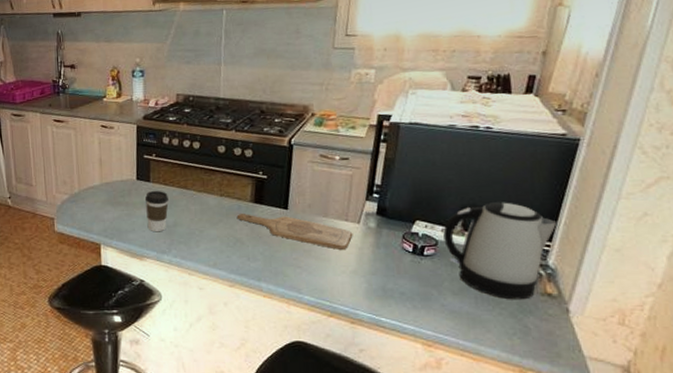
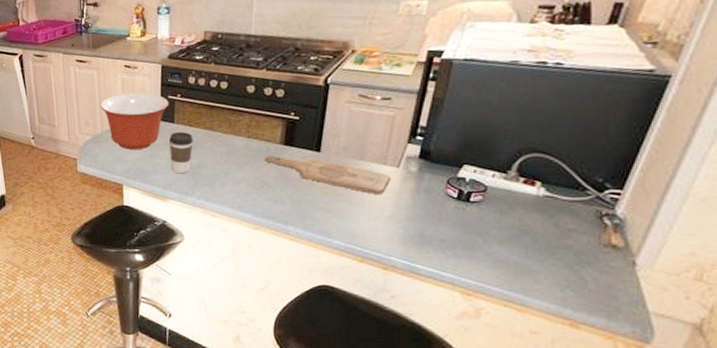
mixing bowl: none [77,152,145,209] -> present [99,93,169,150]
kettle: present [443,202,557,300] -> none [494,146,632,251]

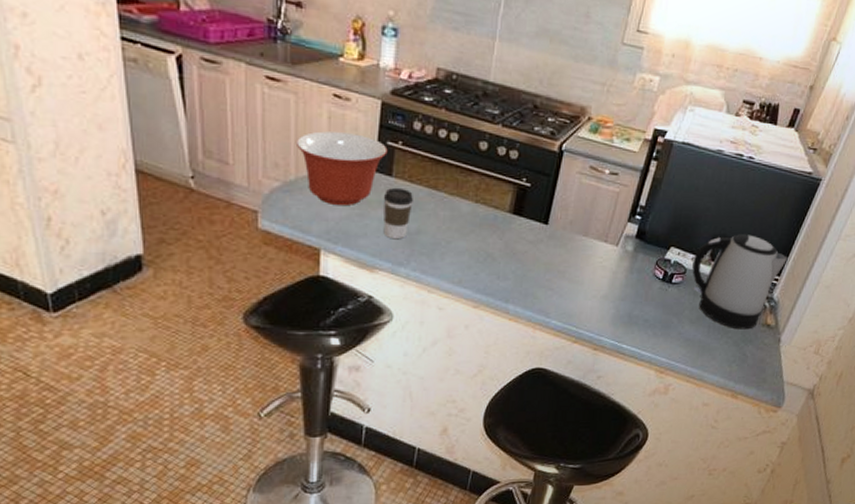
cutting board: present [264,155,391,194] -> none [491,224,610,273]
kettle: none [494,146,632,251] -> present [692,234,788,330]

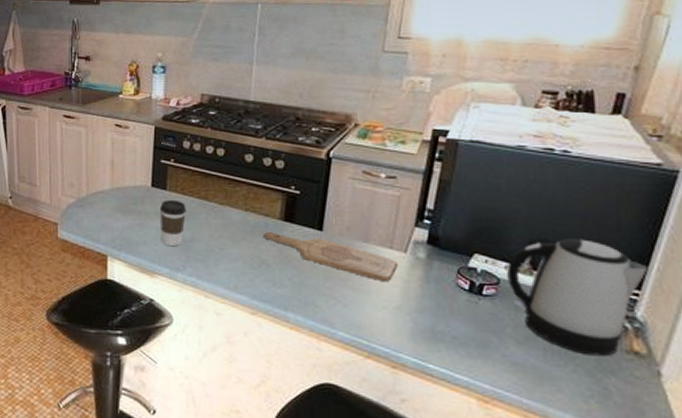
mixing bowl: present [295,131,388,206] -> none [86,155,162,218]
cutting board: none [491,224,610,273] -> present [263,231,398,281]

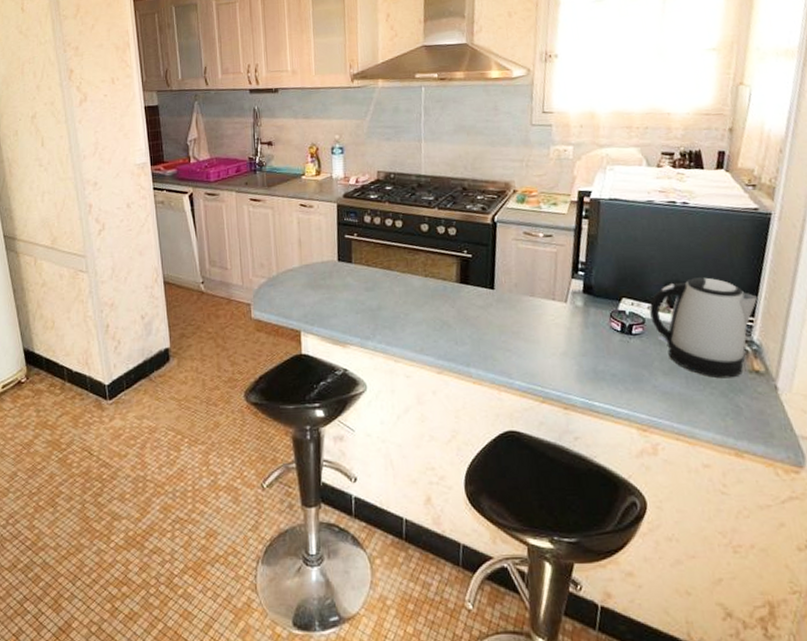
coffee cup: present [160,199,186,247] -> none [347,271,372,317]
cutting board: present [263,231,398,281] -> none [442,294,561,331]

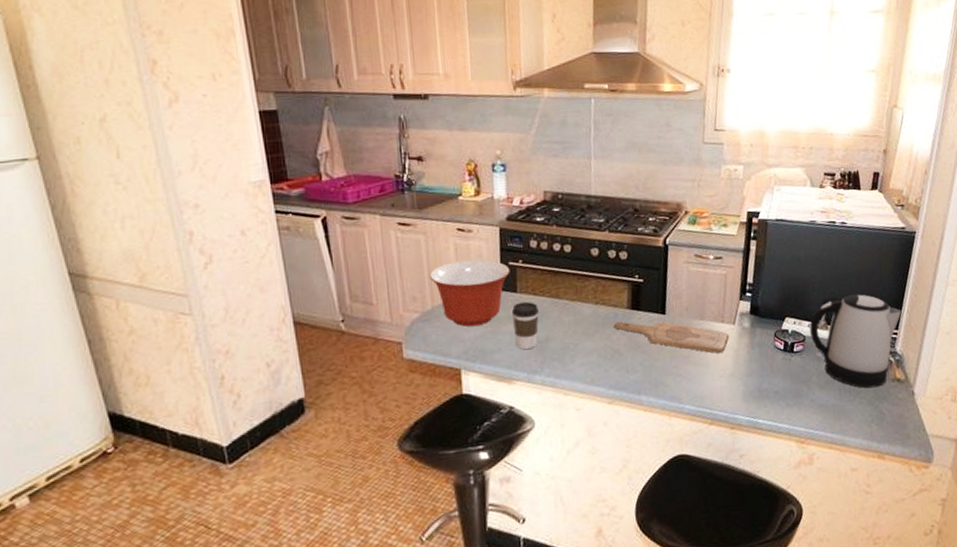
mixing bowl: none [274,232,346,293] -> present [428,259,511,327]
coffee cup: none [347,271,372,317] -> present [512,301,539,350]
cutting board: none [442,294,561,331] -> present [613,321,730,353]

